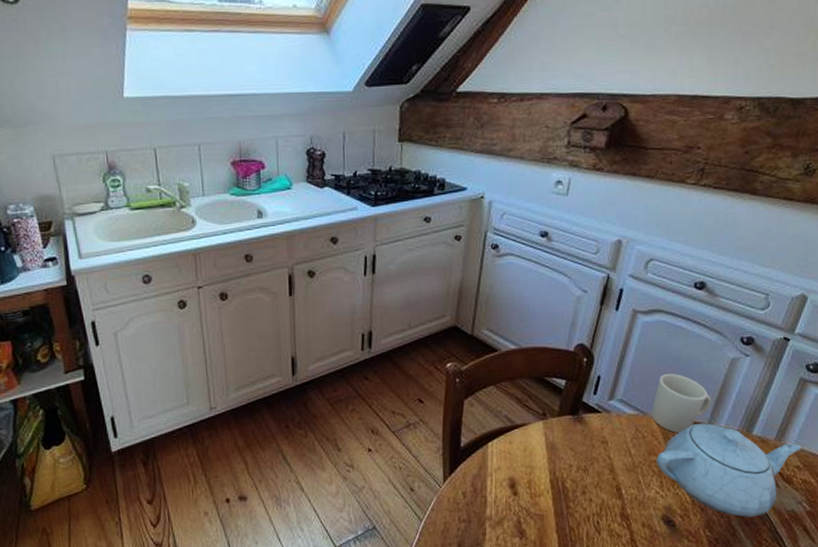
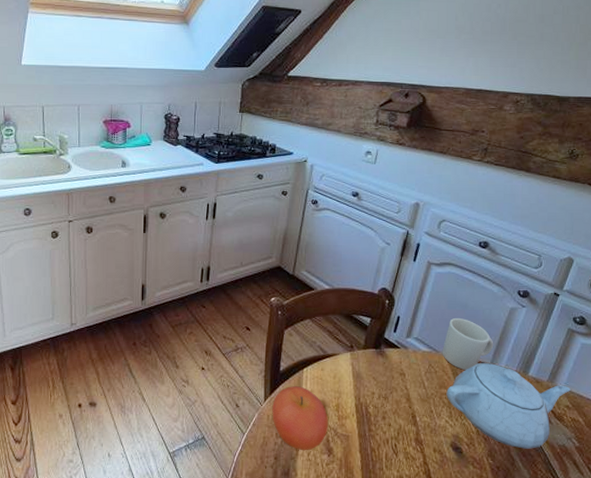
fruit: none [453,463,520,535] -> present [272,386,329,451]

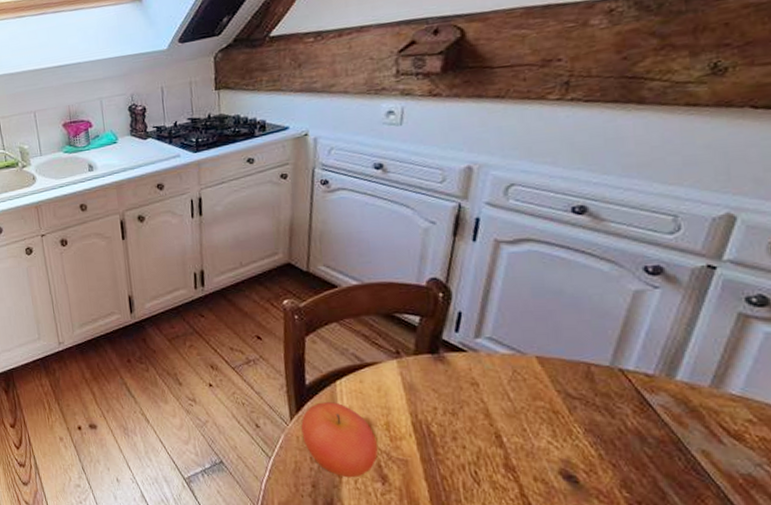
mug: present [442,317,494,370] -> none [530,308,613,376]
teapot: present [446,362,571,449] -> none [544,364,753,479]

